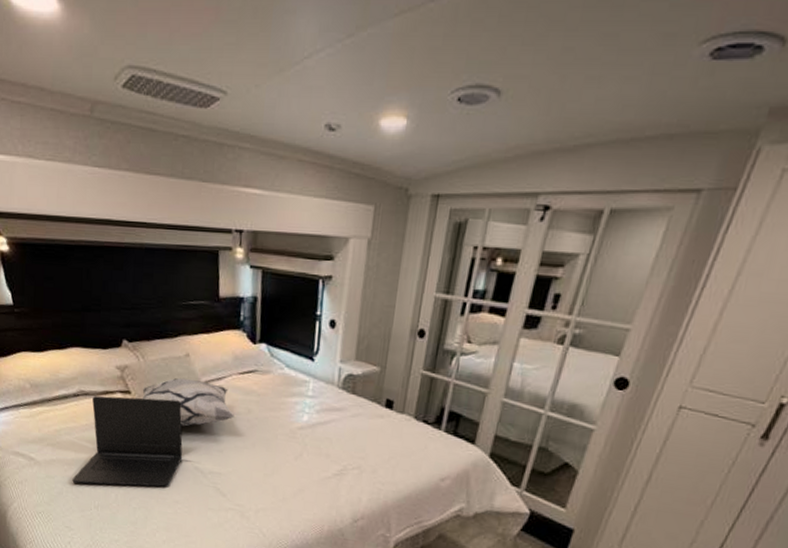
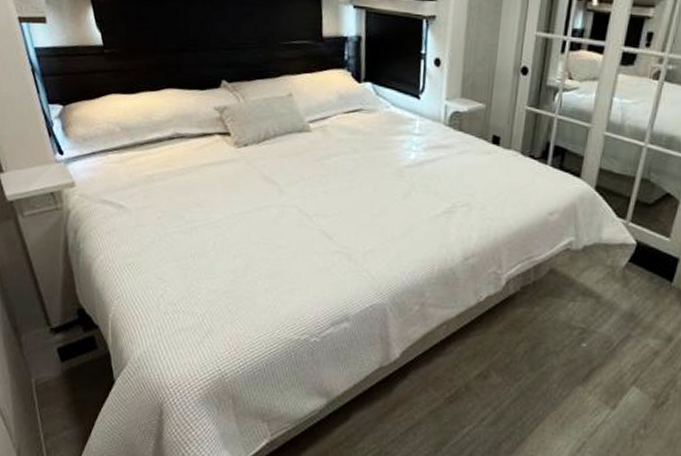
laptop: present [72,395,183,487] -> none [166,138,286,232]
decorative pillow: present [142,377,234,427] -> none [242,118,340,168]

